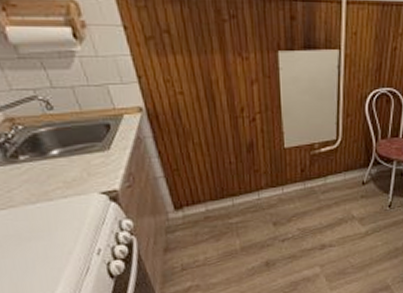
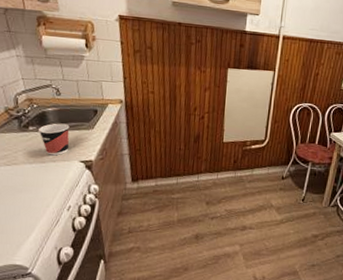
cup: none [33,146,82,190] -> present [39,123,70,156]

